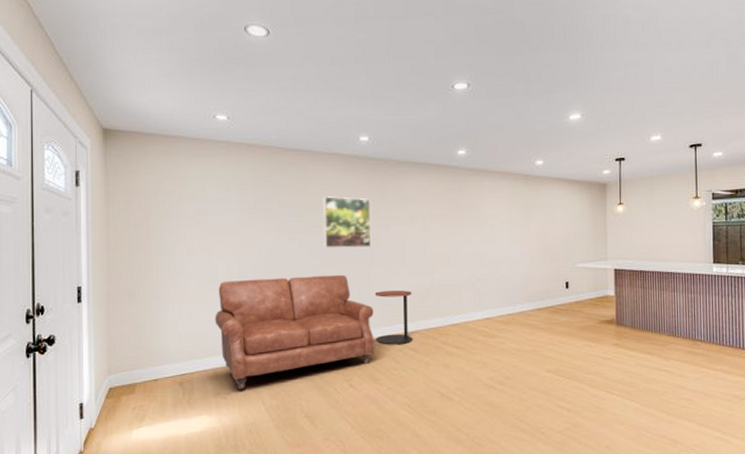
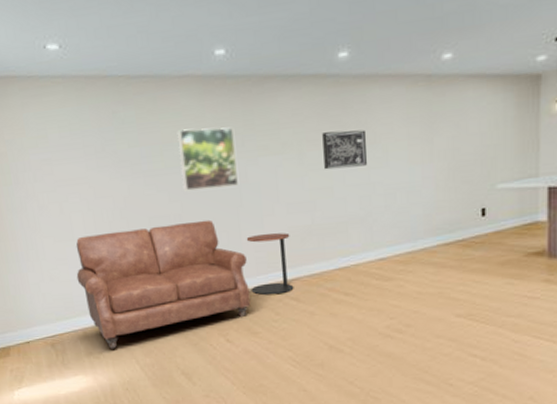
wall art: none [443,210,477,241] -> present [322,129,367,170]

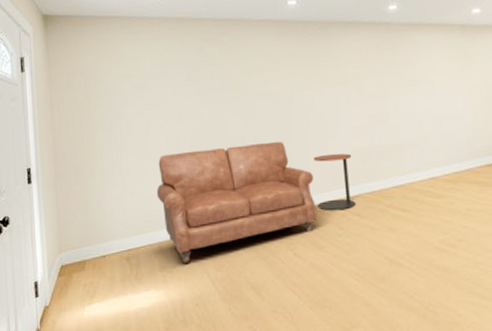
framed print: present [178,127,238,192] -> none [255,62,306,116]
wall art: present [322,129,367,170] -> none [378,67,416,100]

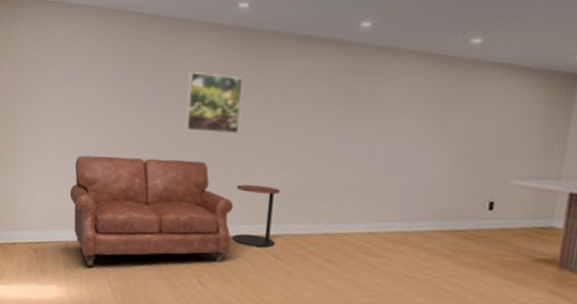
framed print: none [255,62,306,116] -> present [184,72,243,134]

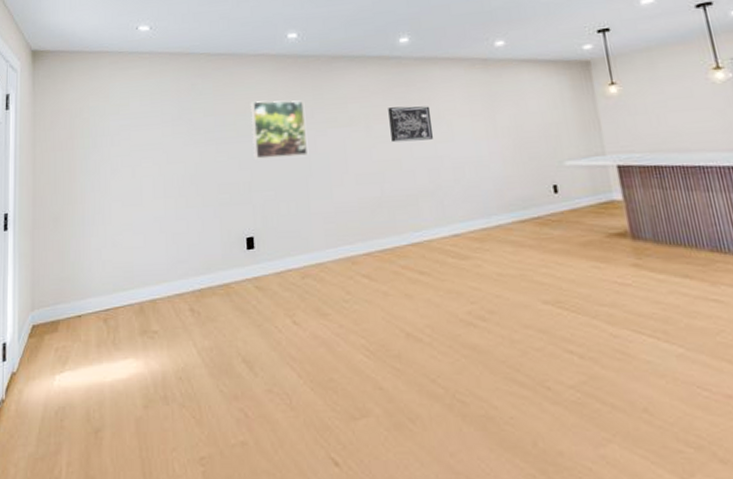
sofa: present [69,155,233,267] -> none [140,188,320,328]
side table: present [232,184,281,248] -> none [315,204,365,272]
wall art: none [327,97,376,137] -> present [388,106,433,143]

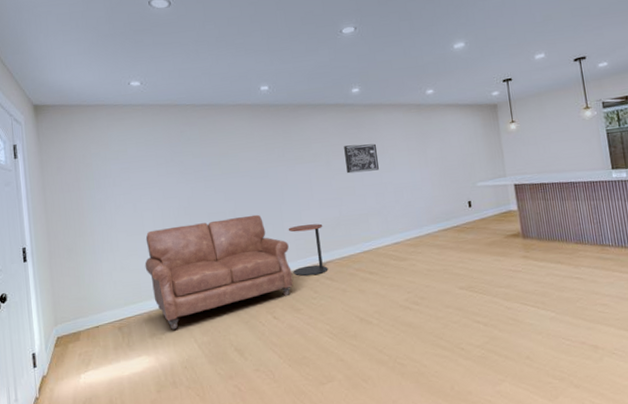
sofa: none [140,188,320,328] -> present [144,214,293,330]
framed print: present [251,100,307,160] -> none [232,142,280,192]
side table: none [315,204,365,272] -> present [288,223,328,277]

